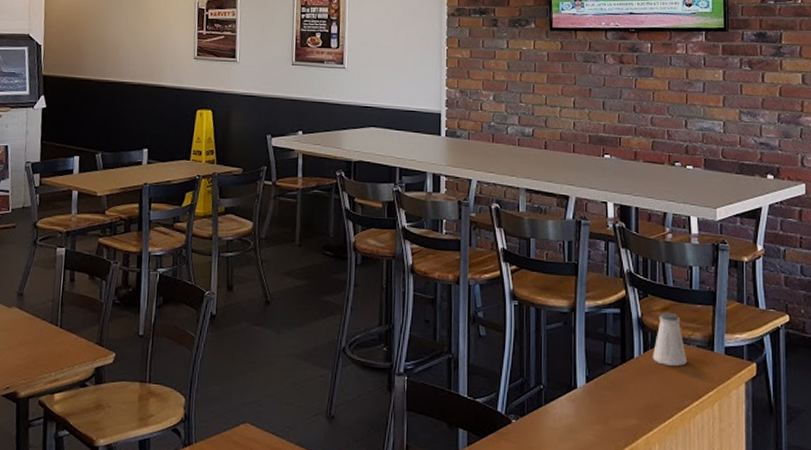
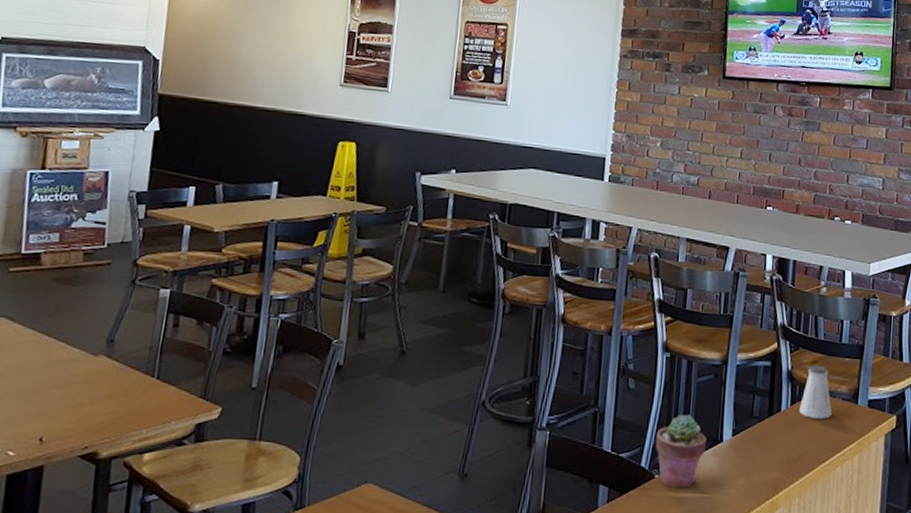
potted succulent: none [510,360,560,433] -> present [655,414,706,488]

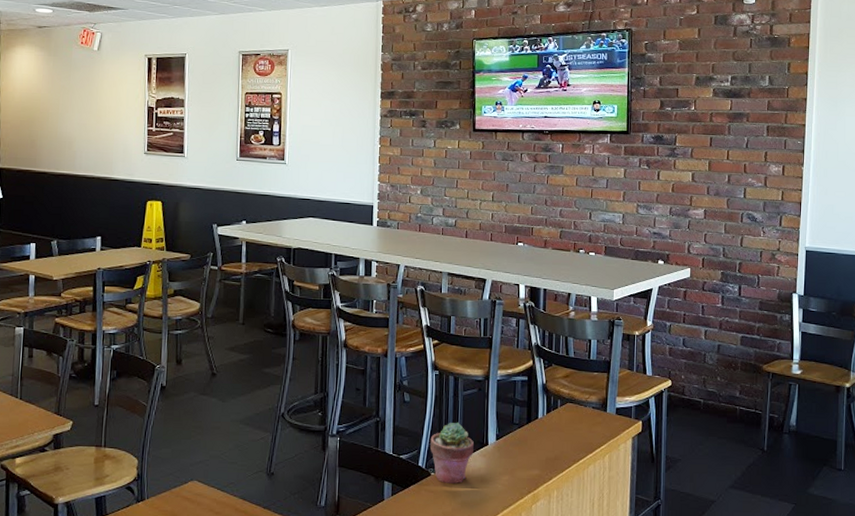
saltshaker: present [798,365,832,419] -> none [554,379,584,425]

